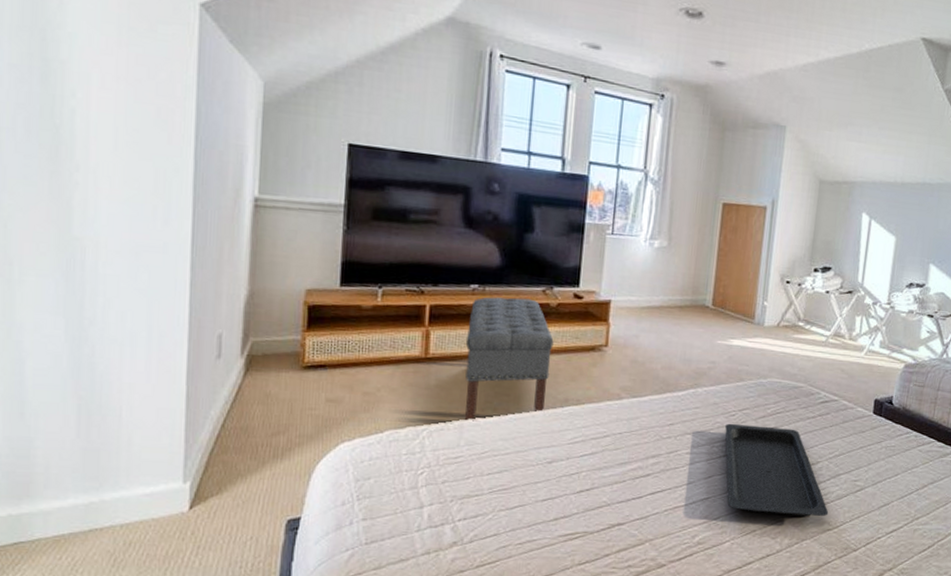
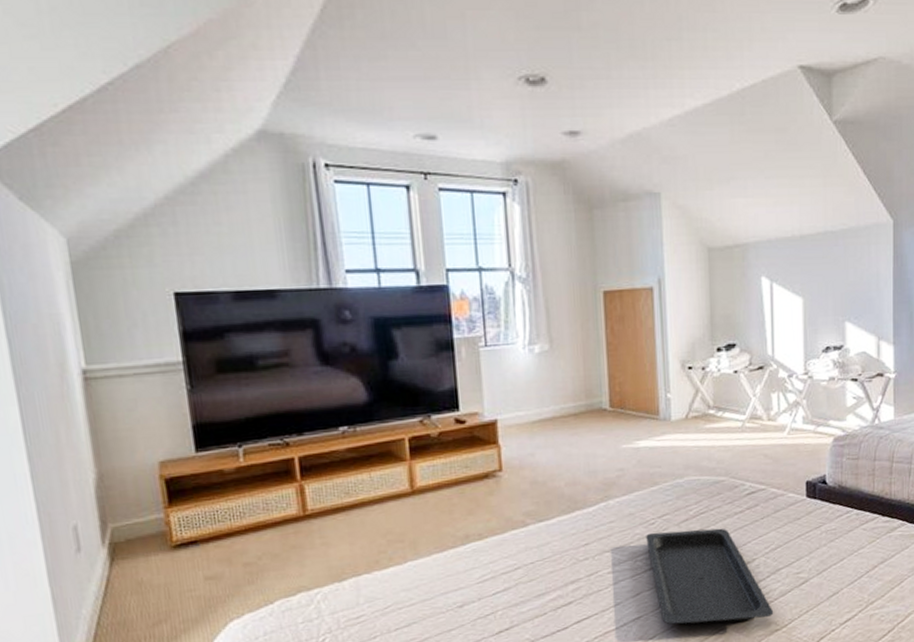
bench: present [465,297,554,422] -> none [344,432,444,576]

